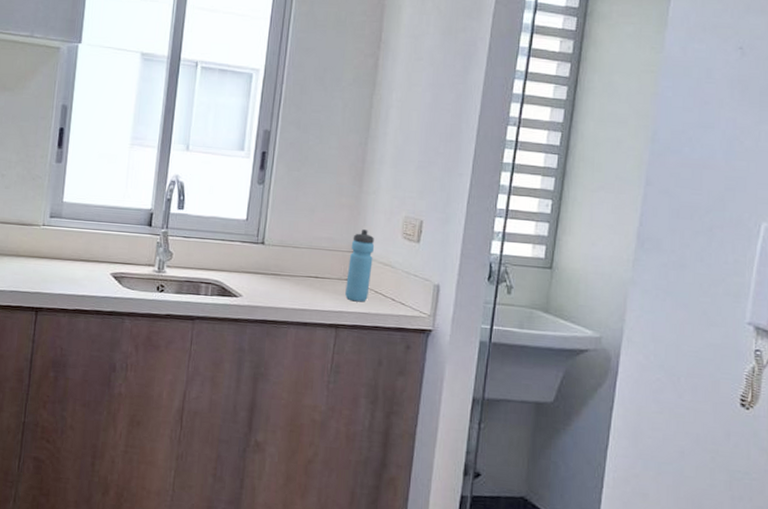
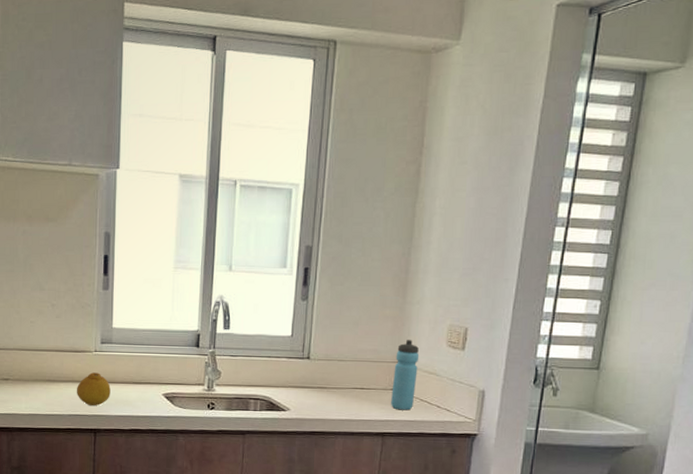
fruit: none [20,247,57,283] -> present [77,372,111,406]

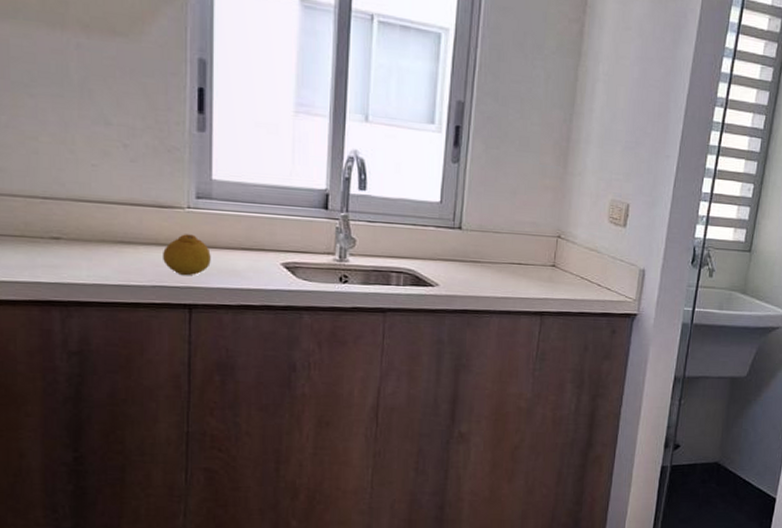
water bottle: present [391,340,420,411] -> none [550,213,581,289]

